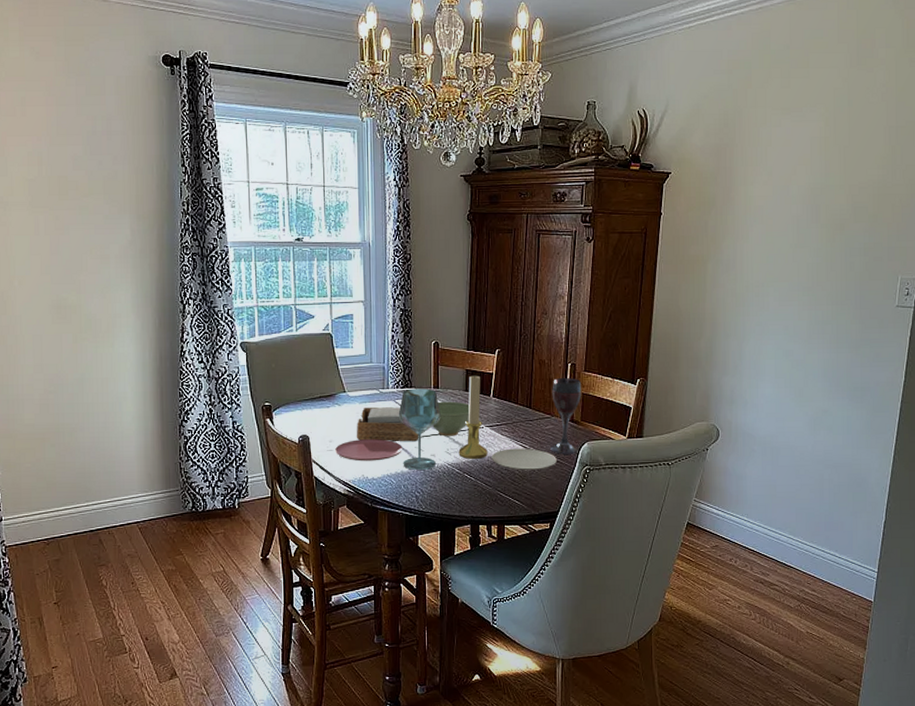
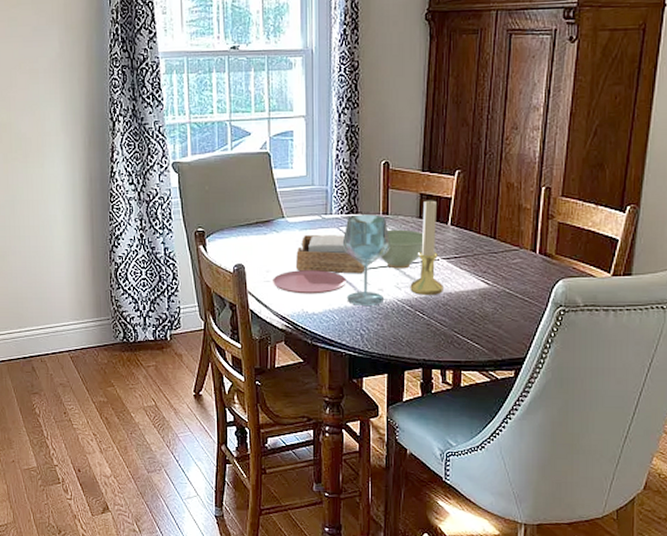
plate: present [491,448,557,471] -> none [448,284,525,311]
cup: present [550,378,582,455] -> none [518,204,558,293]

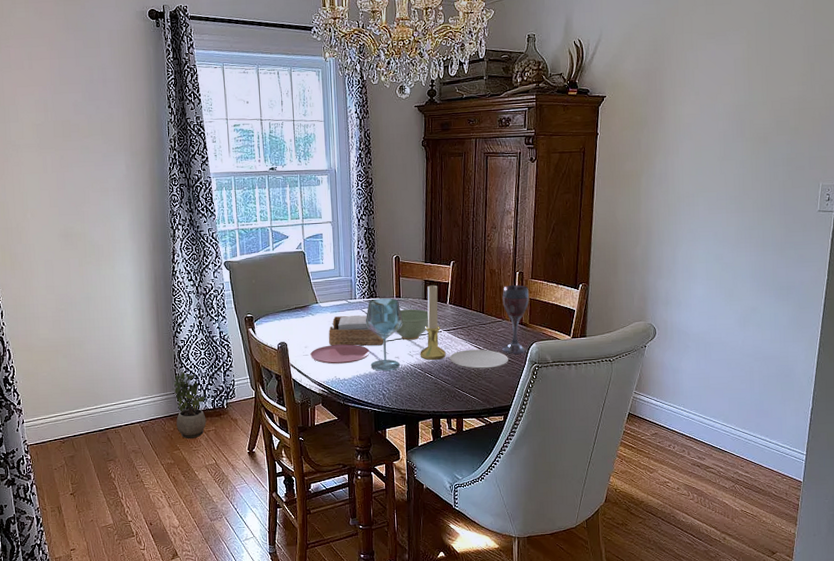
potted plant: none [108,293,146,375] -> present [173,371,207,439]
plate: none [448,284,525,311] -> present [449,349,508,370]
cup: none [518,204,558,293] -> present [502,285,530,354]

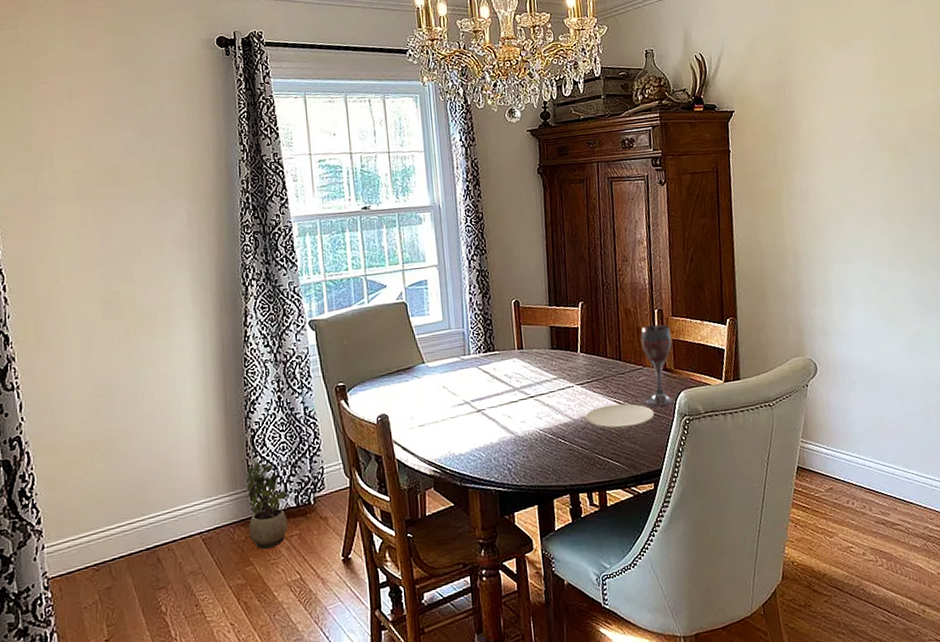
plate: present [310,344,370,364] -> none [417,410,490,437]
napkin holder: present [328,315,384,346] -> none [439,373,507,414]
wine glass: present [365,298,403,371] -> none [482,350,528,441]
bowl: present [396,309,429,340] -> none [520,361,559,400]
candle holder: present [420,284,446,360] -> none [549,330,581,422]

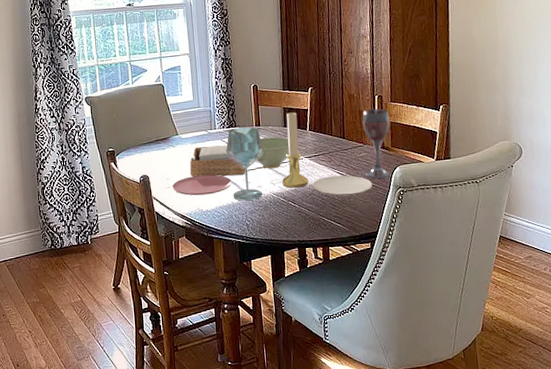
potted plant: present [245,461,288,550] -> none [38,208,71,277]
plate: none [417,410,490,437] -> present [172,174,232,196]
napkin holder: none [439,373,507,414] -> present [190,145,246,177]
wine glass: none [482,350,528,441] -> present [225,127,264,201]
bowl: none [520,361,559,400] -> present [257,137,290,169]
candle holder: none [549,330,581,422] -> present [282,111,309,188]

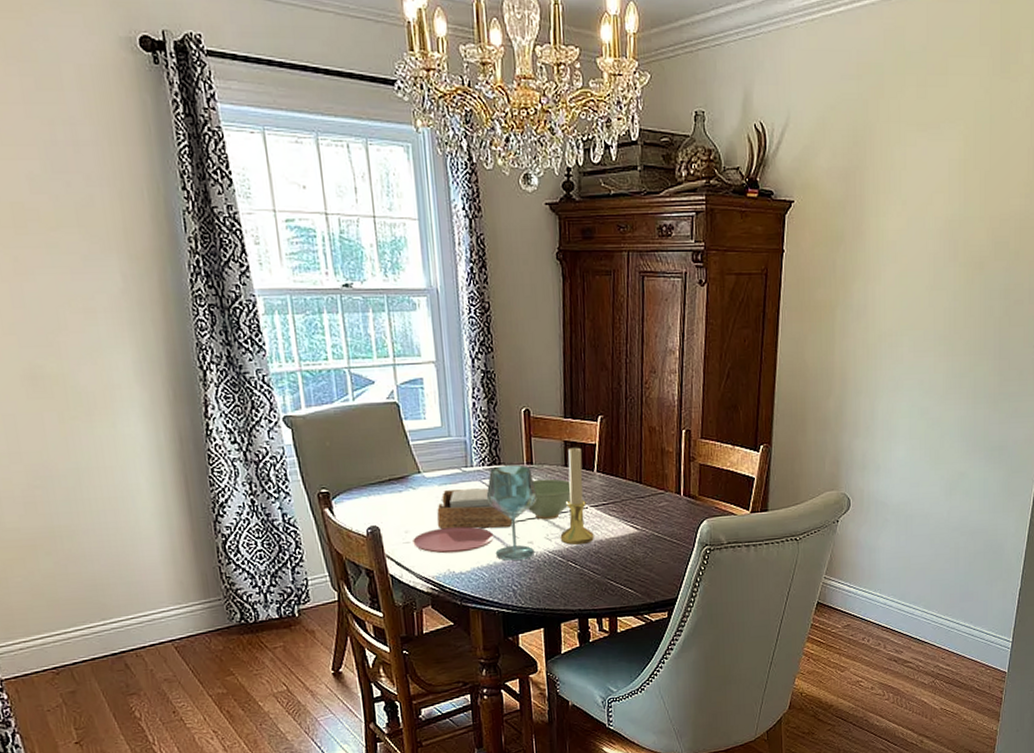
plate: present [312,175,372,196] -> none [598,529,673,555]
cup: present [362,109,391,179] -> none [664,447,699,535]

